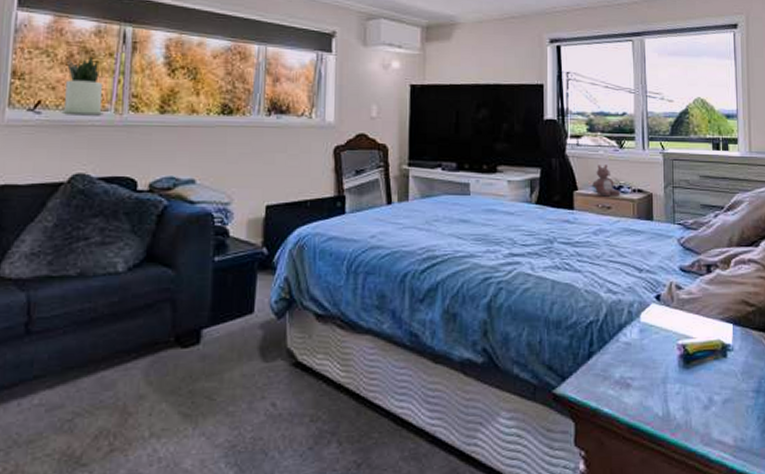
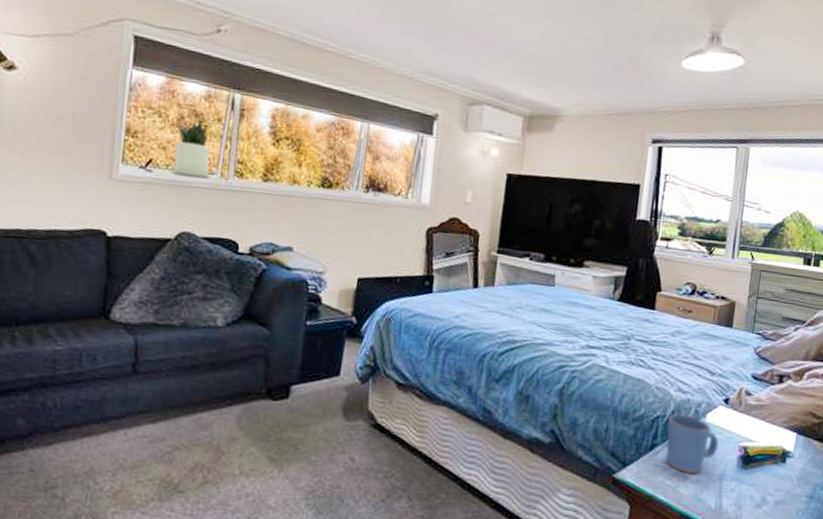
stuffed animal: present [592,165,621,197] -> none [676,269,704,302]
mug: none [601,316,656,381] -> present [665,413,719,474]

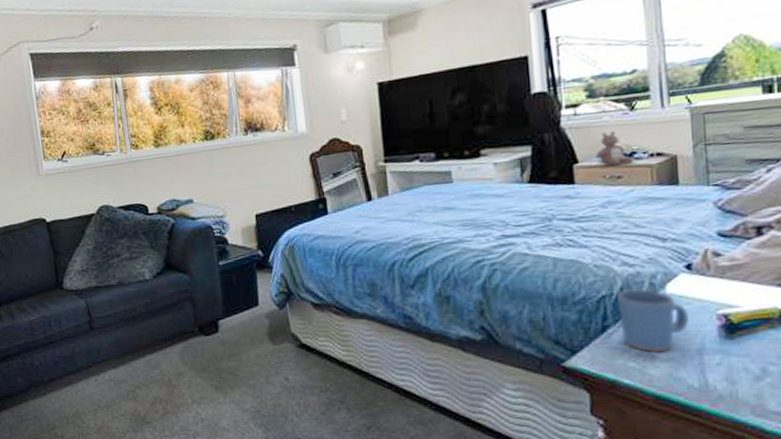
planter: present [170,120,212,179] -> none [77,108,114,160]
stuffed animal: none [676,269,704,302] -> present [596,131,634,166]

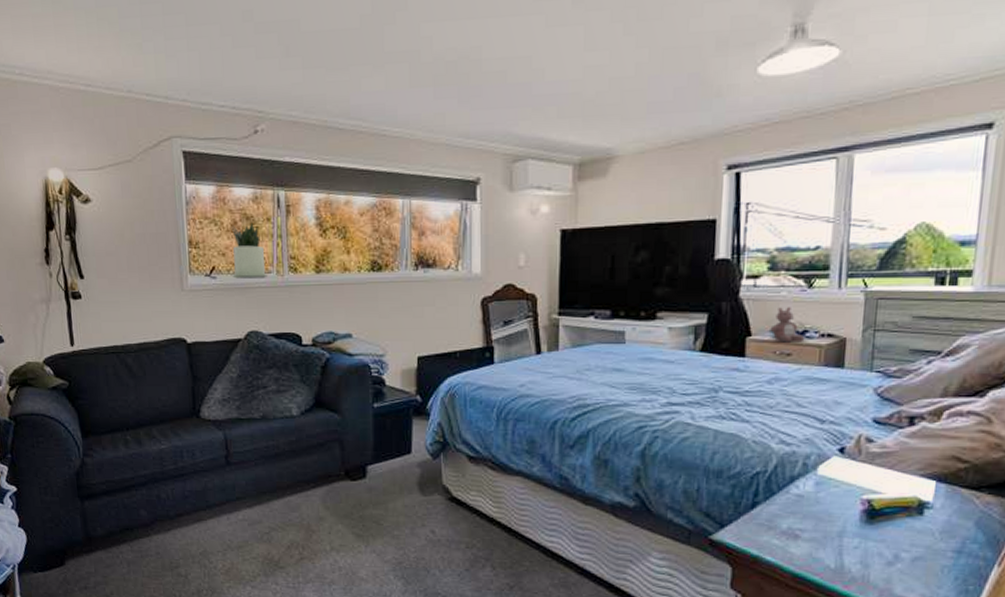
planter: none [77,108,114,160] -> present [231,222,269,279]
mug: present [617,288,689,353] -> none [769,468,835,532]

